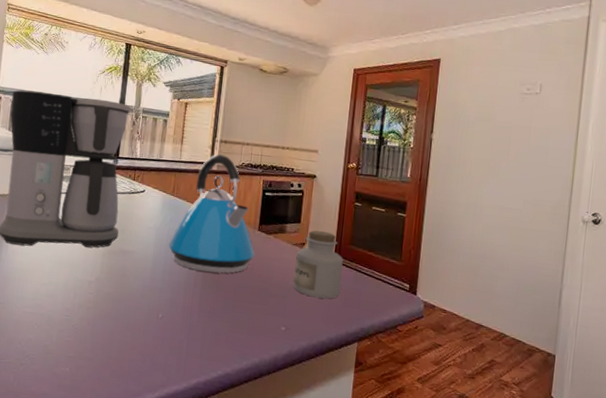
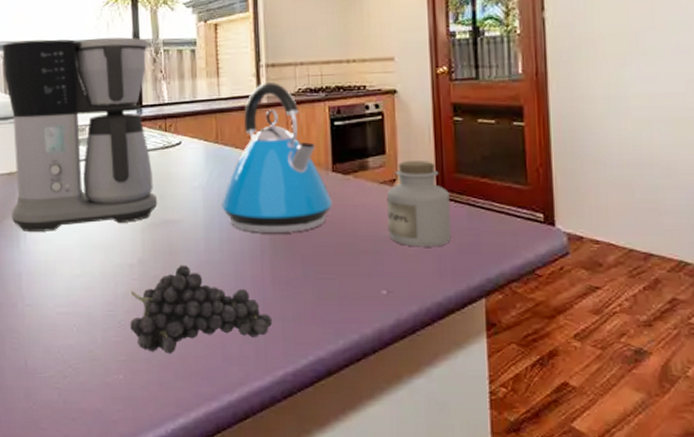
fruit: none [81,287,195,356] -> present [130,265,273,354]

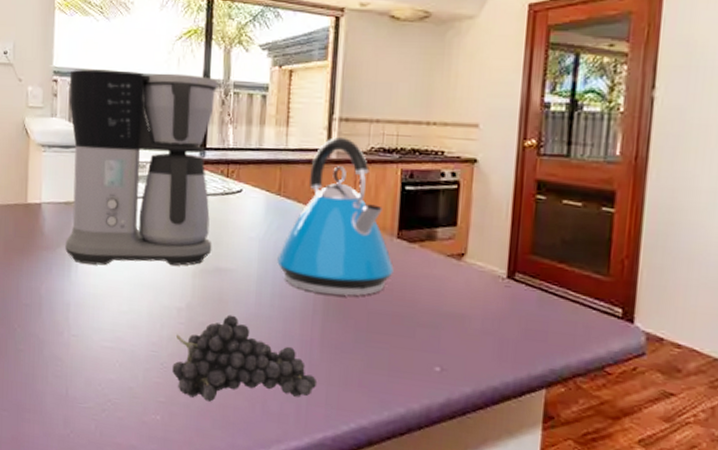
jar: present [387,161,451,247] -> none [450,236,521,330]

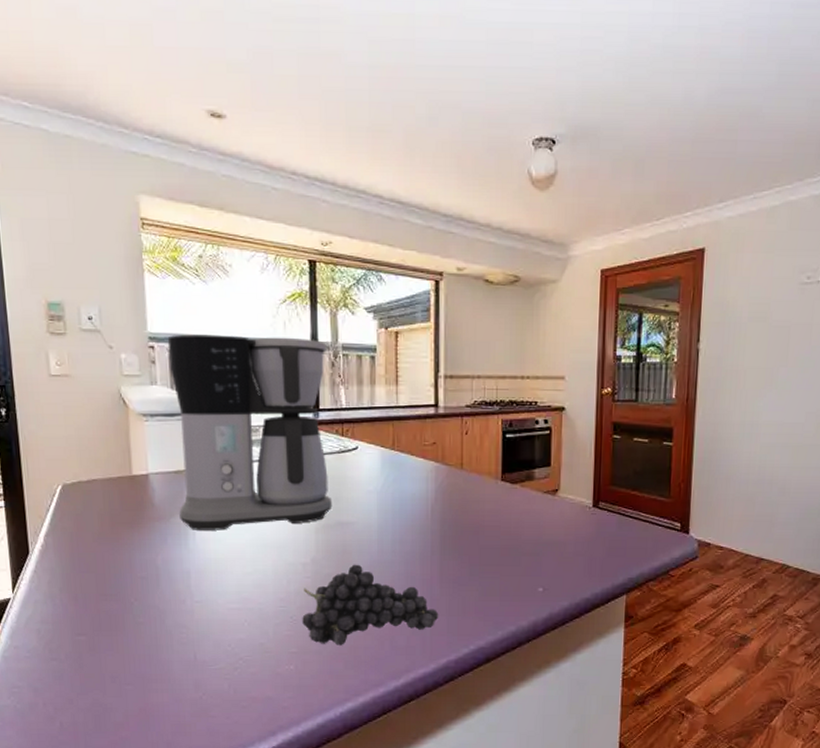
kettle: present [277,137,394,296] -> none [396,393,500,536]

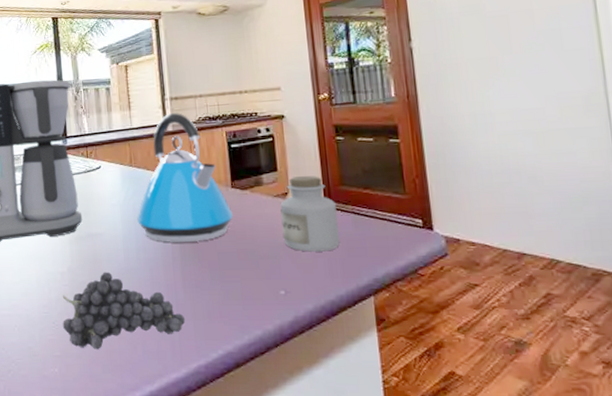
kettle: none [396,393,500,536] -> present [137,113,233,243]
jar: none [548,473,603,551] -> present [280,176,340,252]

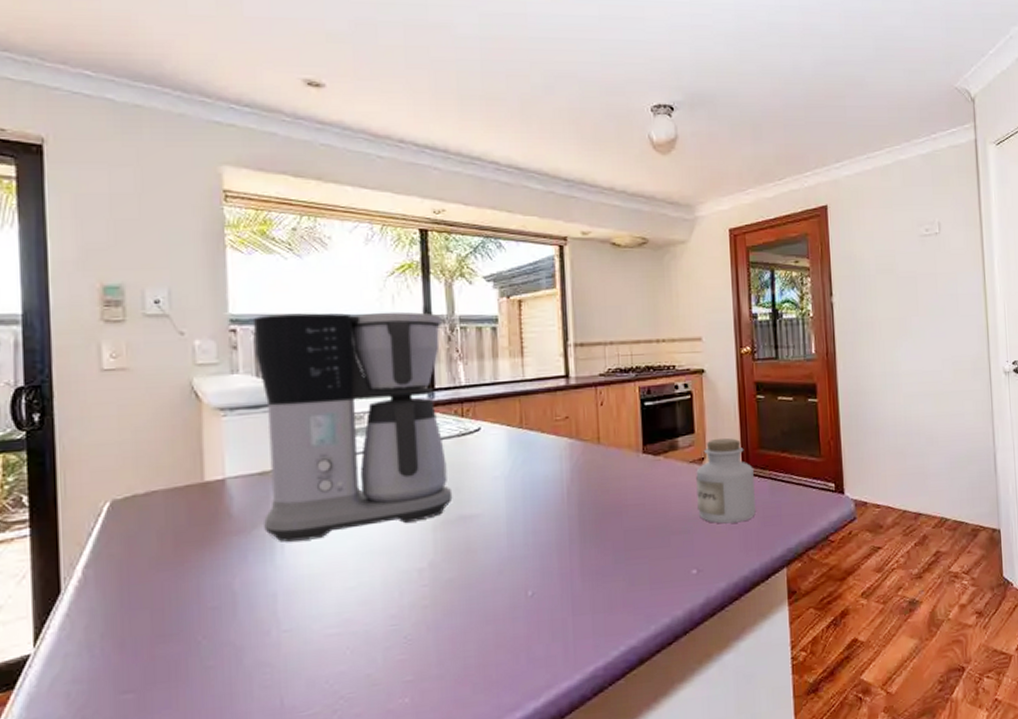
fruit: present [63,272,186,349] -> none [419,563,583,666]
kettle: present [137,113,233,243] -> none [526,362,643,523]

